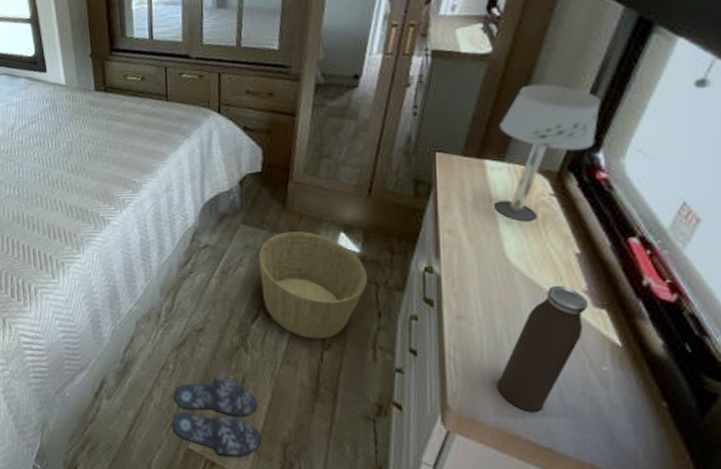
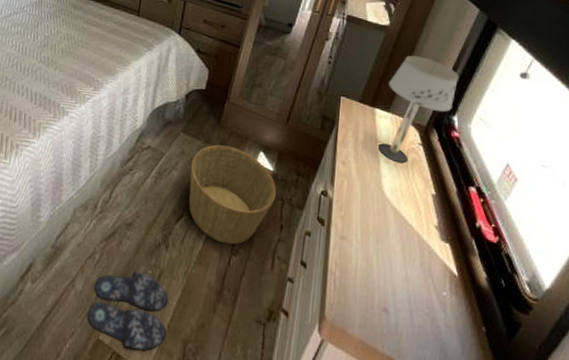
water bottle: present [497,285,589,413] -> none [364,218,438,329]

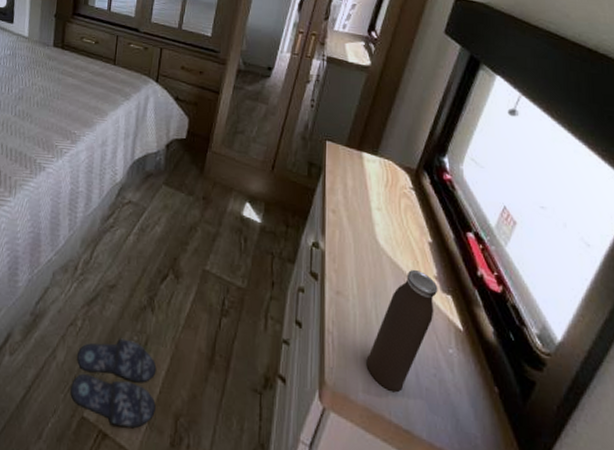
basket: present [189,144,277,245] -> none [174,196,266,305]
water bottle: none [364,218,438,329] -> present [366,269,438,393]
table lamp: present [378,55,459,164] -> none [369,95,445,210]

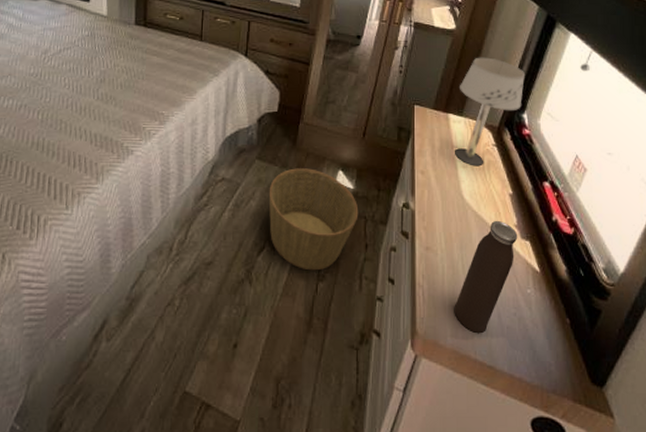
slippers: present [70,338,157,428] -> none [171,313,257,395]
basket: none [174,196,266,305] -> present [268,168,359,271]
table lamp: none [369,95,445,210] -> present [455,57,525,167]

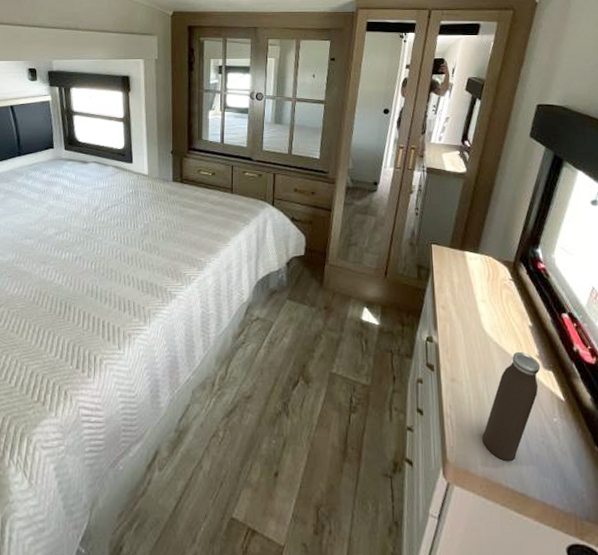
basket: present [268,168,359,271] -> none [300,307,385,403]
table lamp: present [455,57,525,167] -> none [473,197,536,301]

